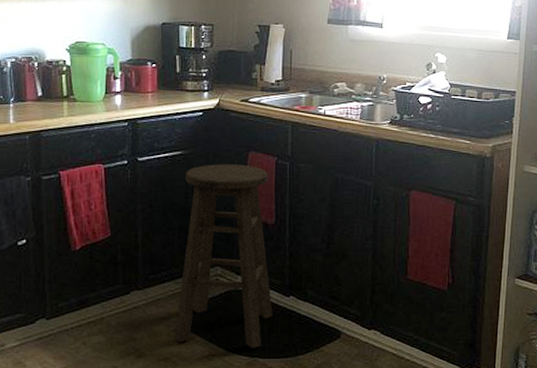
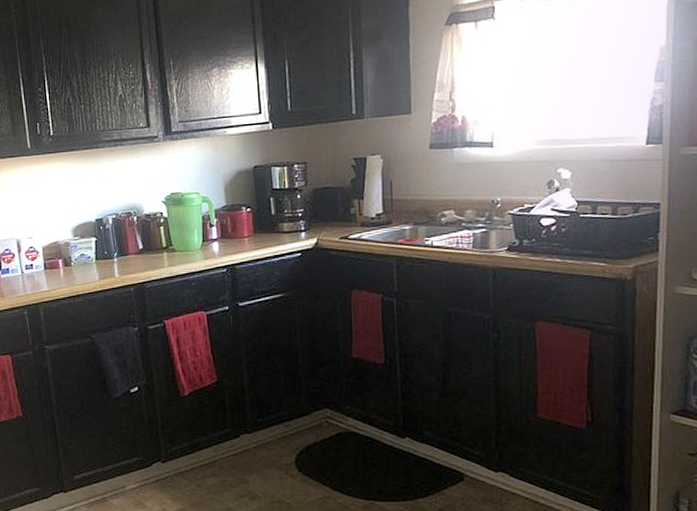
bar stool: present [174,164,273,349] -> none [286,304,388,492]

